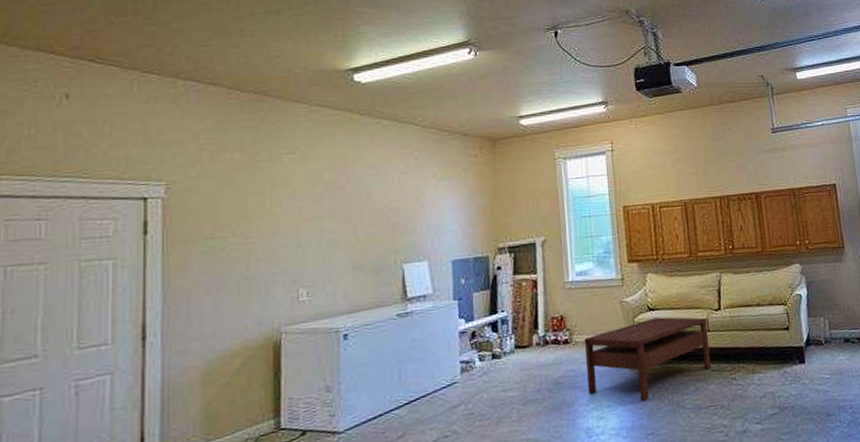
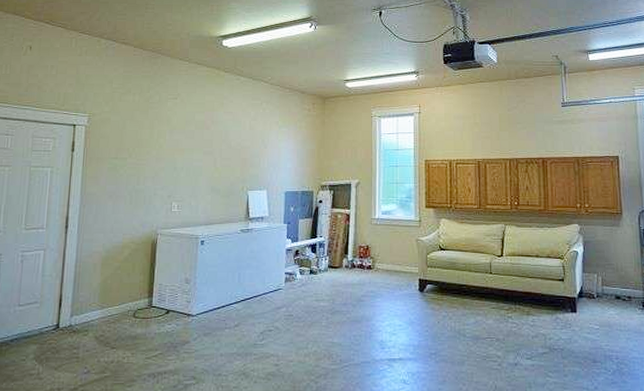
coffee table: present [584,317,712,401] -> none [384,257,491,325]

